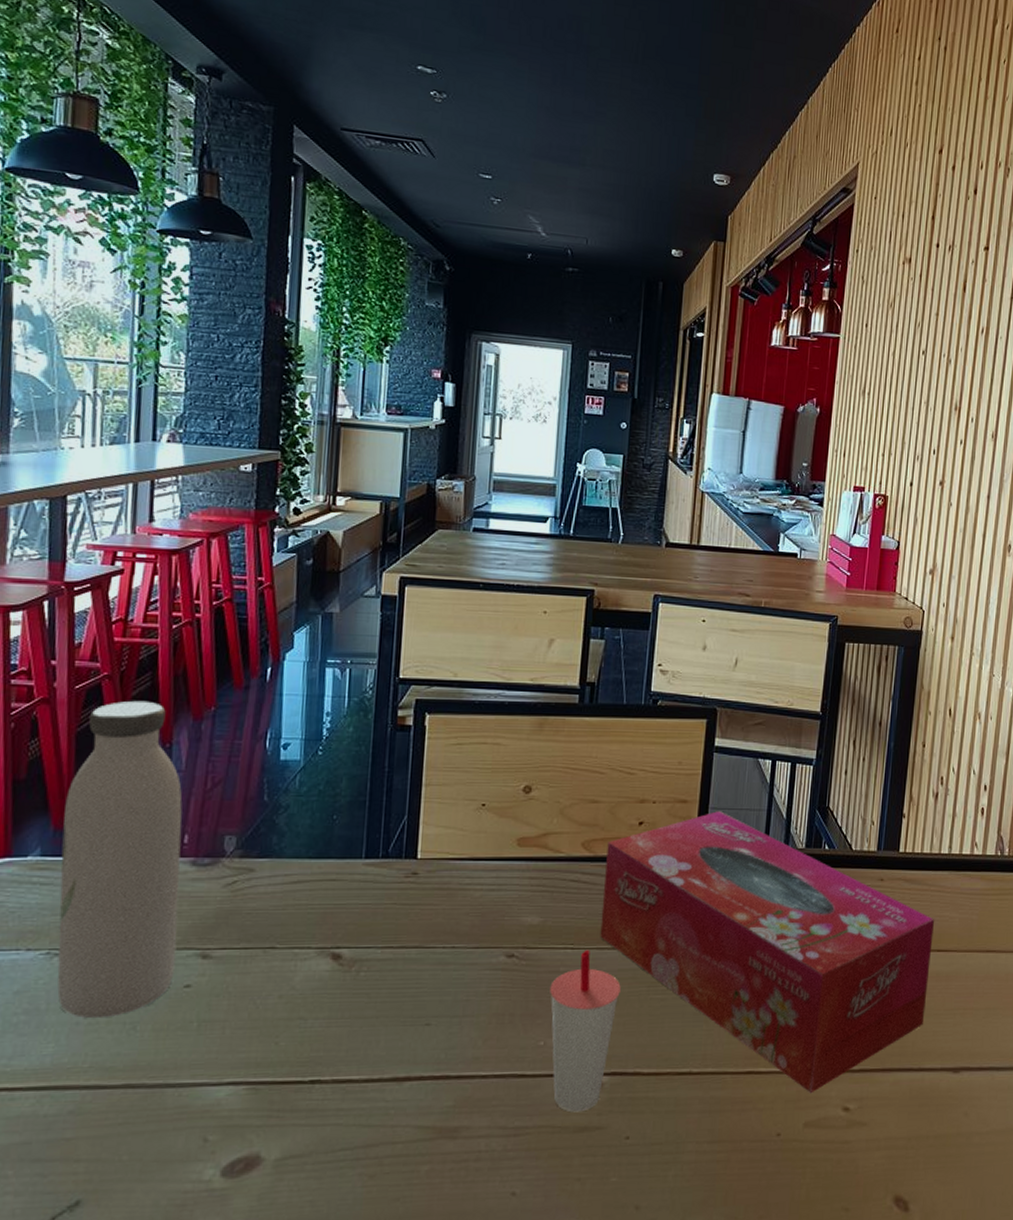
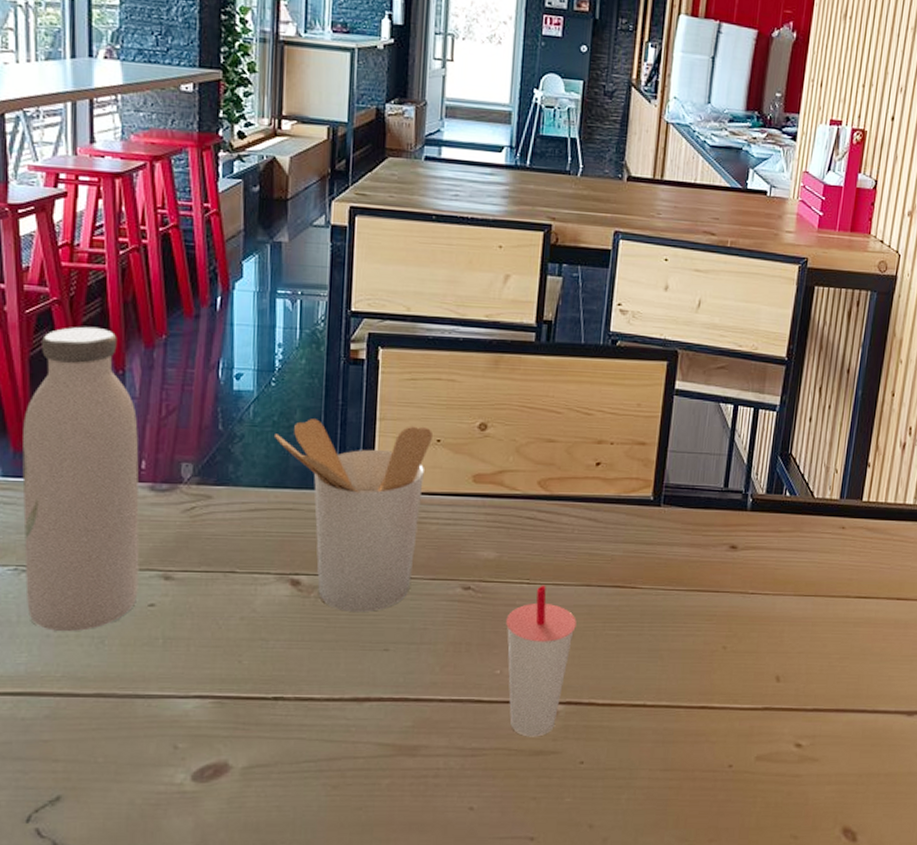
utensil holder: none [320,787,478,985] -> present [275,419,432,612]
tissue box: present [600,811,935,1094] -> none [556,454,896,730]

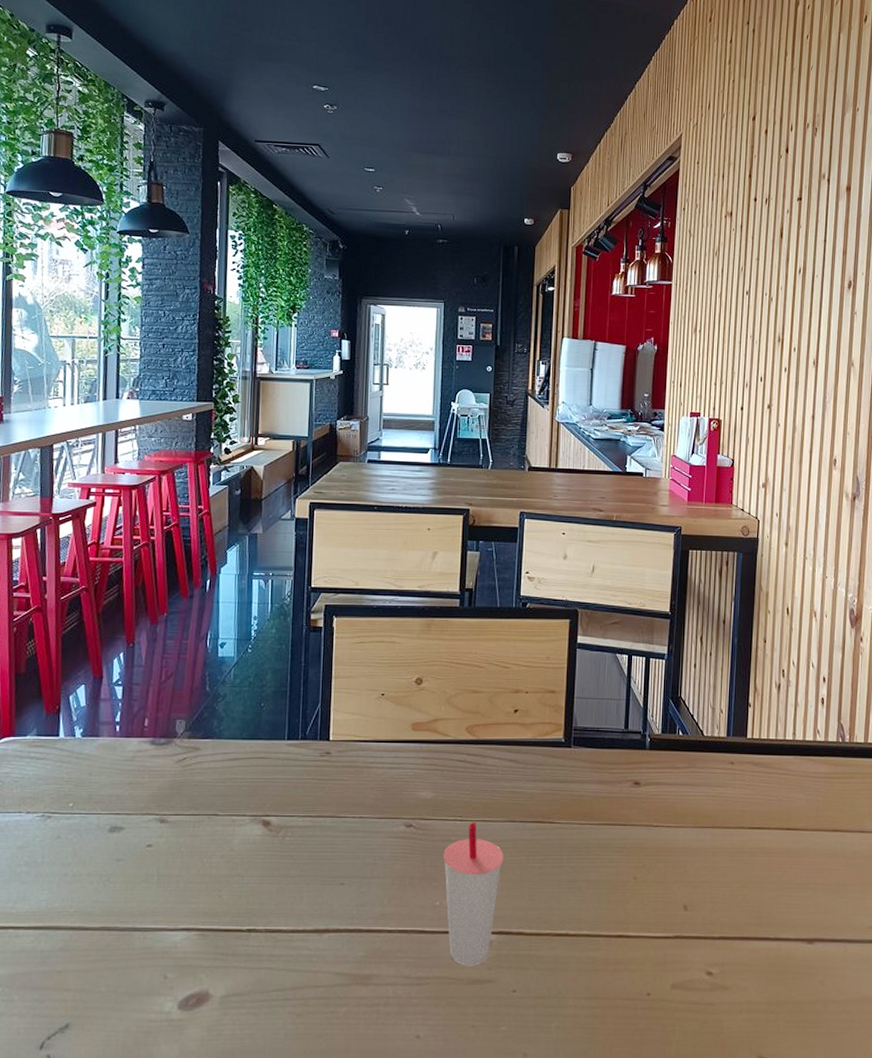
water bottle: present [22,326,140,632] -> none [50,608,143,871]
utensil holder: present [275,419,432,612] -> none [251,679,378,849]

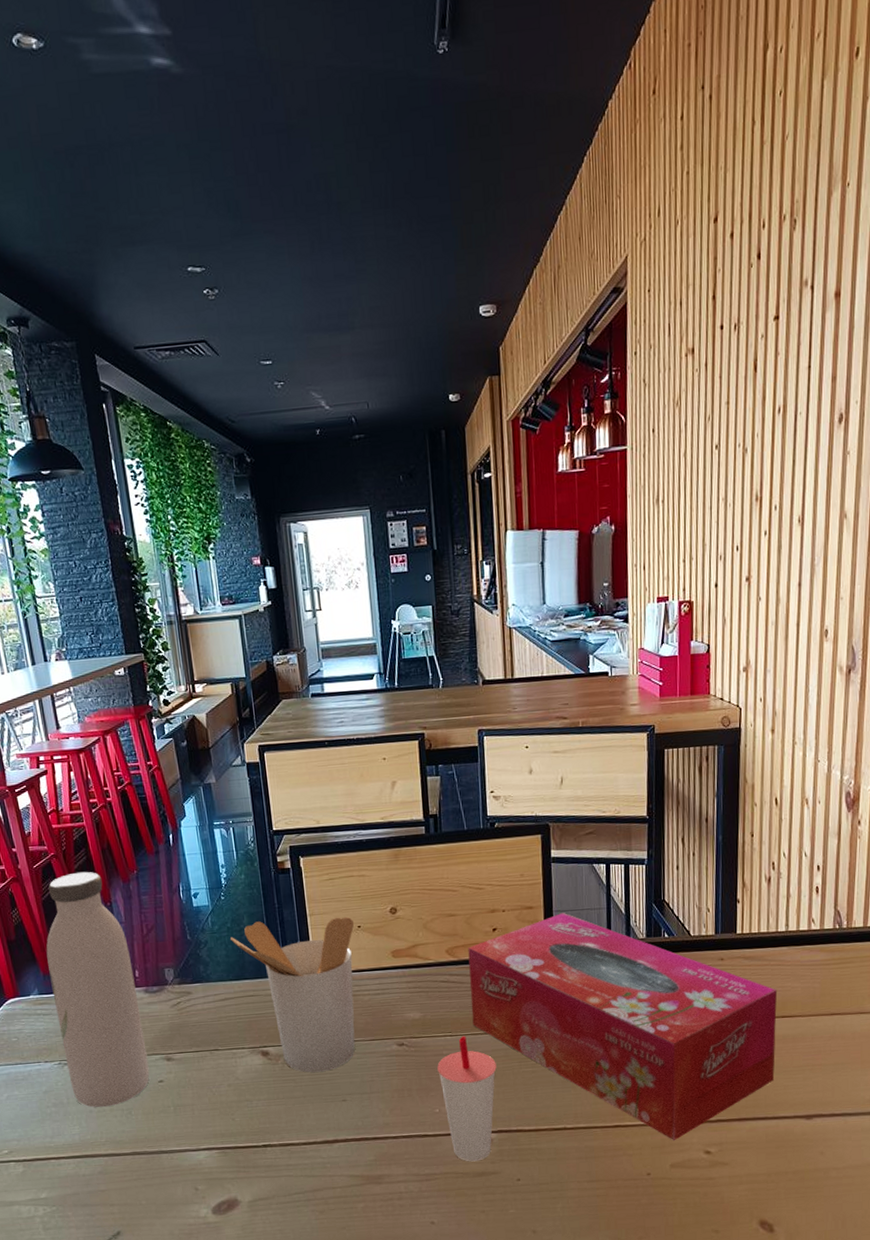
water bottle: none [50,608,143,871] -> present [46,871,150,1108]
utensil holder: none [251,679,378,849] -> present [230,916,355,1073]
tissue box: none [484,700,783,958] -> present [468,913,778,1141]

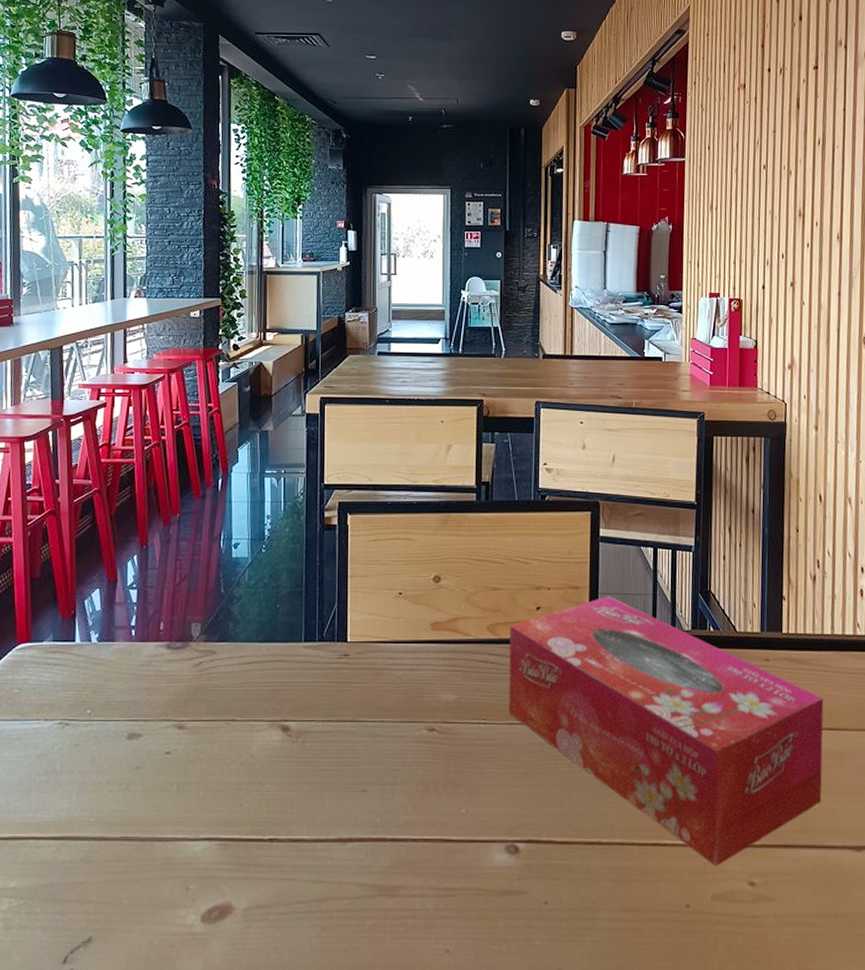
water bottle: present [46,871,150,1108] -> none [68,510,158,780]
utensil holder: present [230,916,355,1073] -> none [266,579,395,755]
cup: present [437,1035,497,1162] -> none [468,724,530,877]

